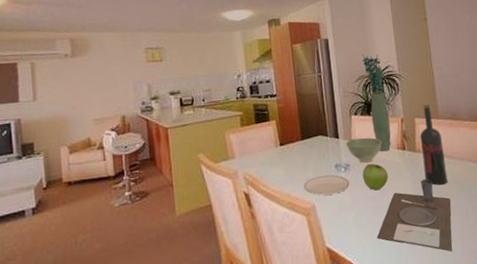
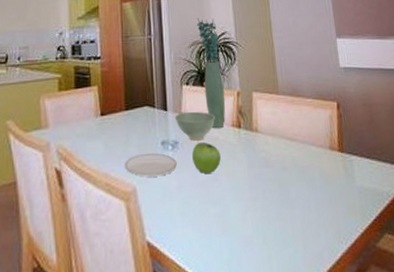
place setting: present [377,179,453,252] -> none [205,164,293,254]
wine bottle: present [419,104,448,185] -> none [257,77,288,172]

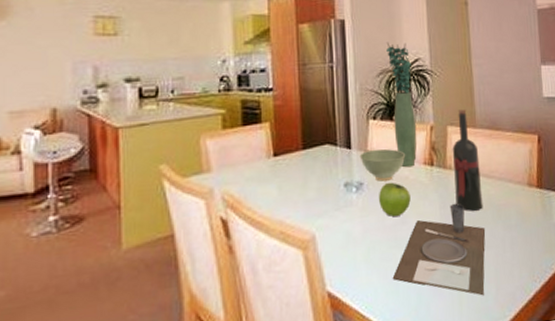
plate: present [124,152,177,177] -> none [301,195,362,223]
place setting: none [205,164,293,254] -> present [392,204,485,296]
wine bottle: none [257,77,288,172] -> present [452,109,483,211]

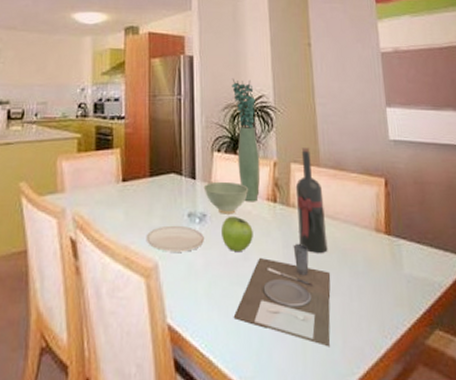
plate: none [301,195,362,223] -> present [146,225,204,252]

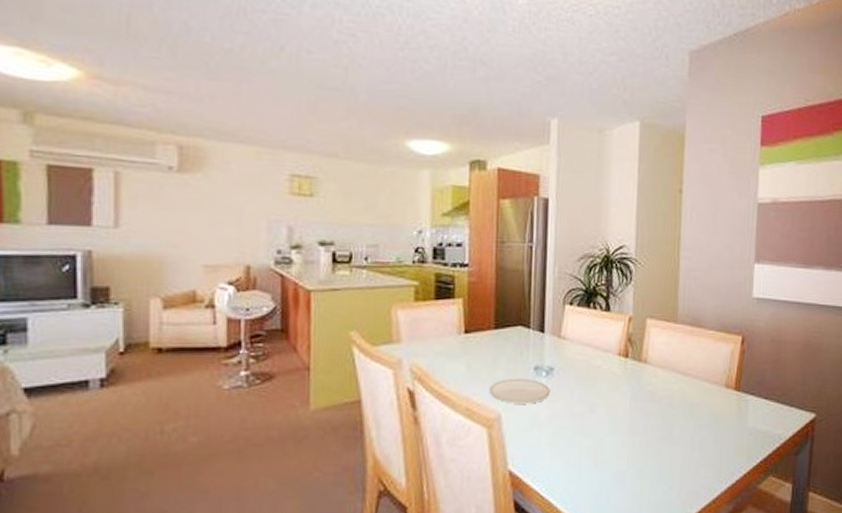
bowl: present [203,181,249,214] -> none [552,335,601,368]
fruit: present [222,216,253,251] -> none [568,370,601,404]
vase: present [232,78,261,202] -> none [590,225,616,357]
place setting: present [233,244,331,347] -> none [575,398,674,491]
wine bottle: present [295,147,328,253] -> none [647,303,677,407]

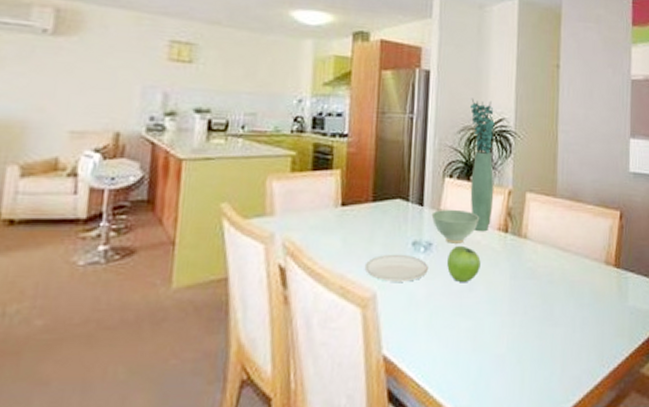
bowl: none [552,335,601,368] -> present [431,209,480,244]
fruit: none [568,370,601,404] -> present [447,245,481,282]
vase: none [590,225,616,357] -> present [470,98,496,232]

